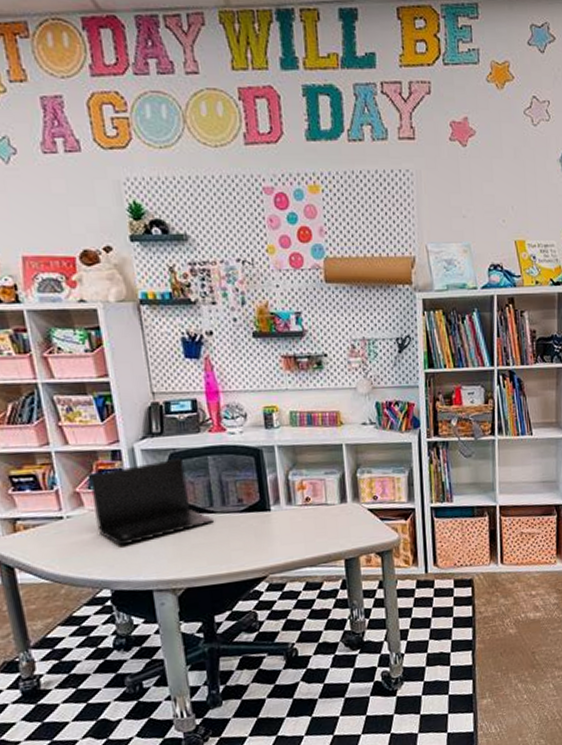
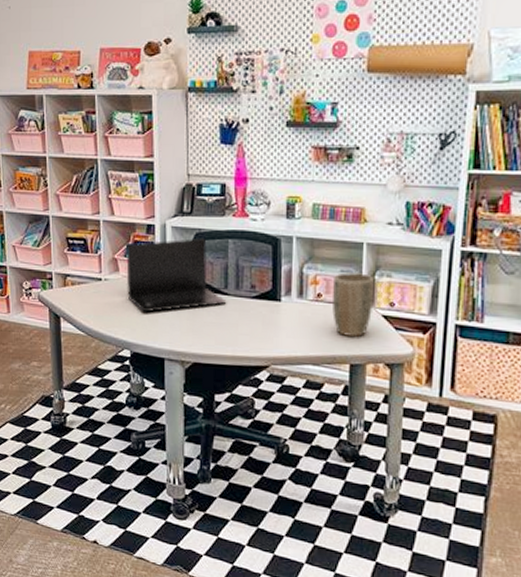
plant pot: none [319,472,359,535] -> present [332,272,375,338]

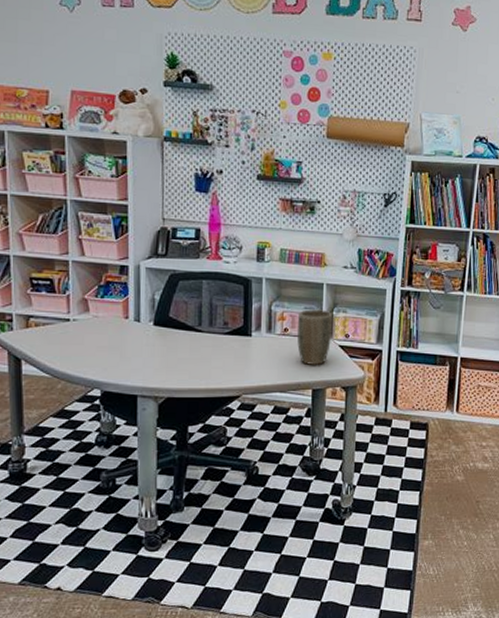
laptop: present [126,239,227,313] -> none [97,279,201,352]

